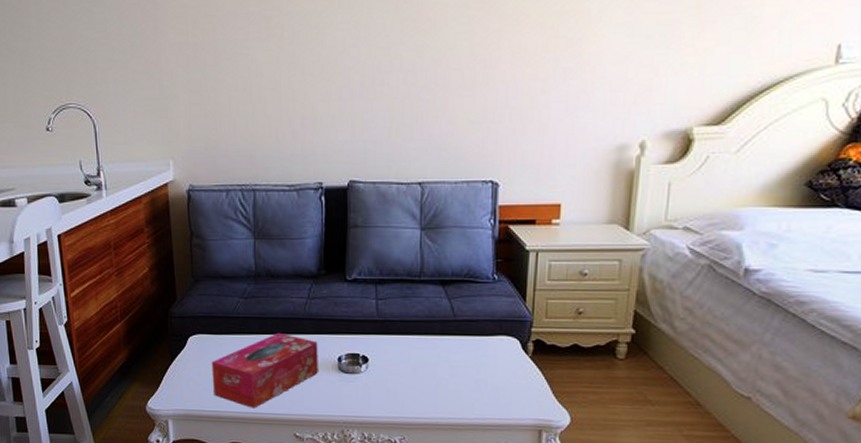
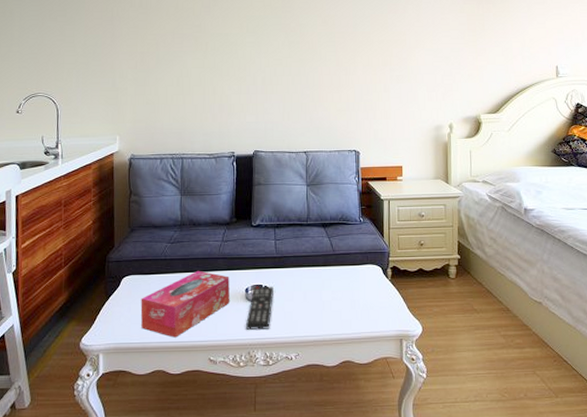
remote control: none [339,355,374,406] -> present [246,286,273,330]

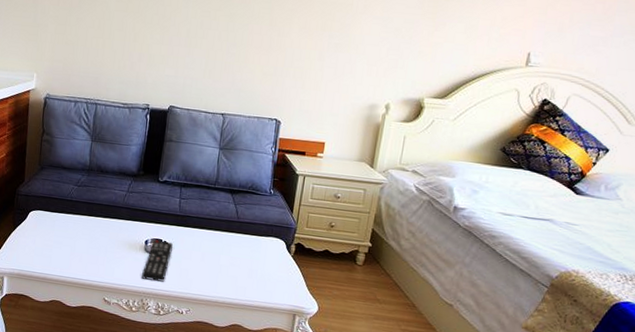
tissue box: present [140,270,229,338] -> none [43,215,131,275]

